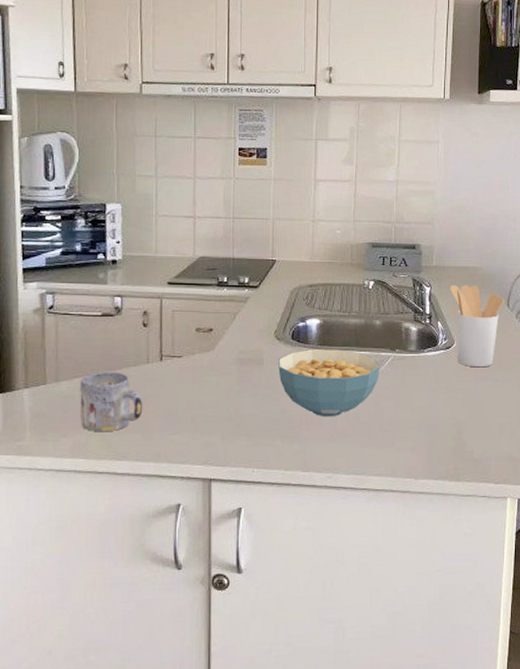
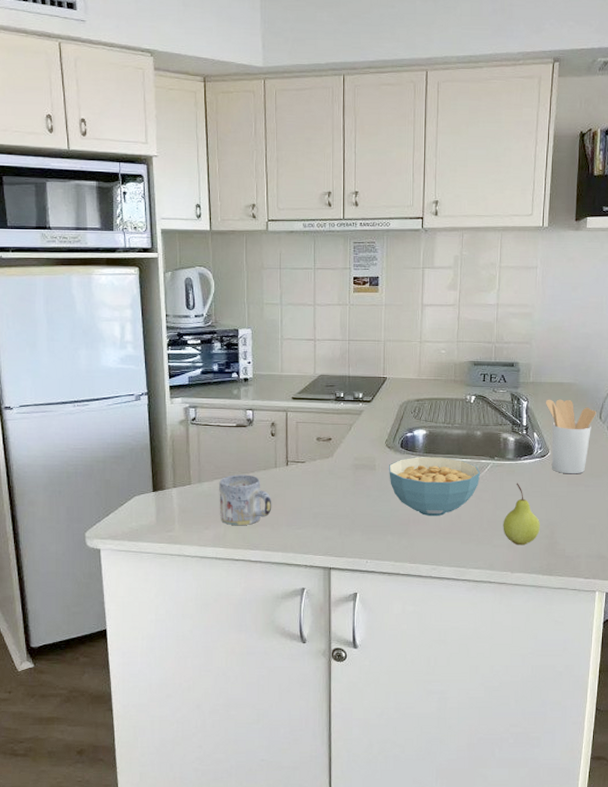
fruit: none [405,378,446,448] -> present [503,483,540,546]

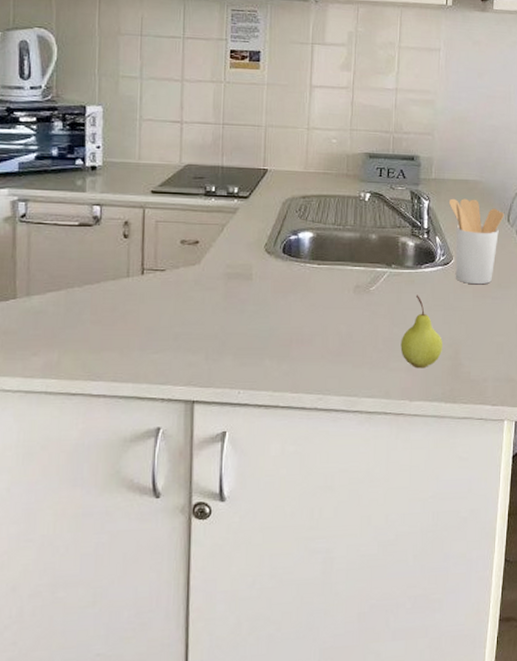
mug: present [219,474,272,526] -> none [52,286,122,351]
cereal bowl: present [389,457,481,517] -> none [268,264,376,336]

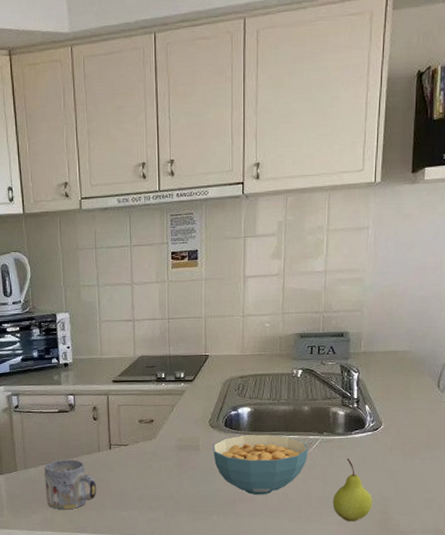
mug: none [52,286,122,351] -> present [44,459,97,510]
cereal bowl: none [268,264,376,336] -> present [213,434,309,495]
utensil holder: present [448,198,504,285] -> none [378,368,434,447]

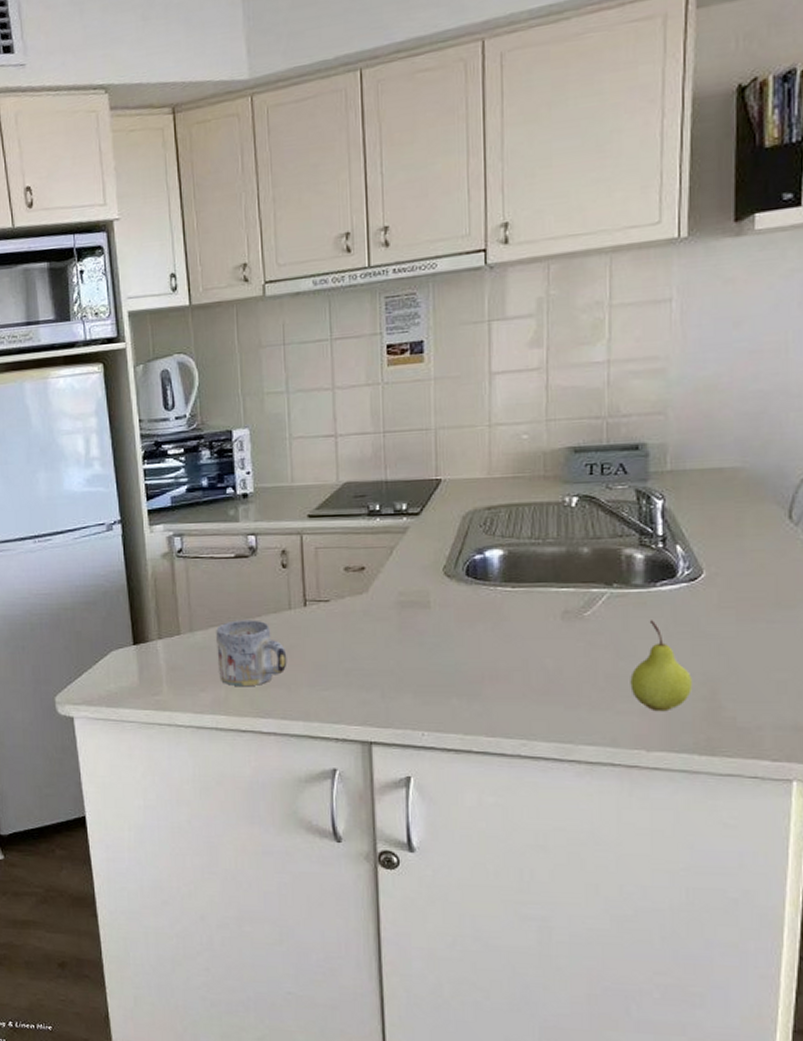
cereal bowl: present [213,434,309,495] -> none [450,586,592,671]

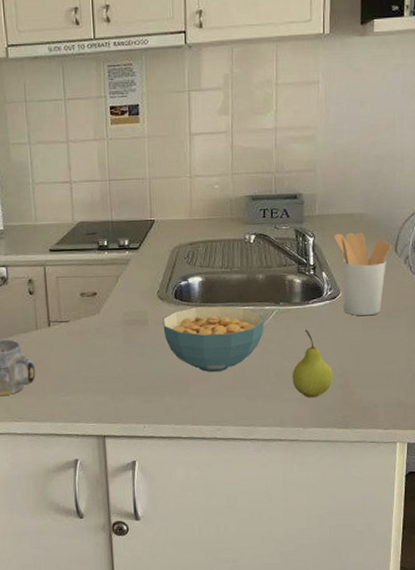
cereal bowl: none [450,586,592,671] -> present [163,306,265,373]
utensil holder: none [693,492,782,605] -> present [333,232,391,316]

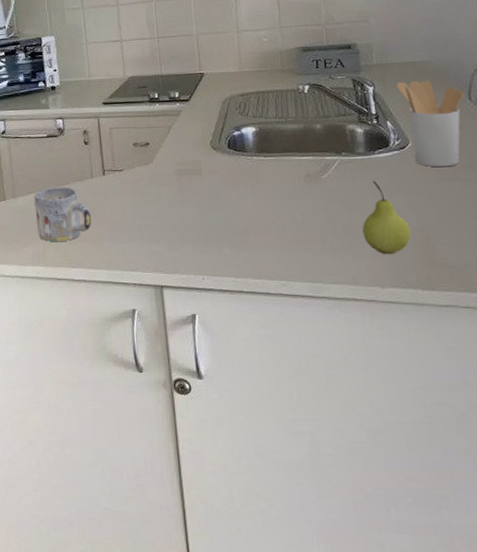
cereal bowl: present [163,306,265,373] -> none [217,156,327,224]

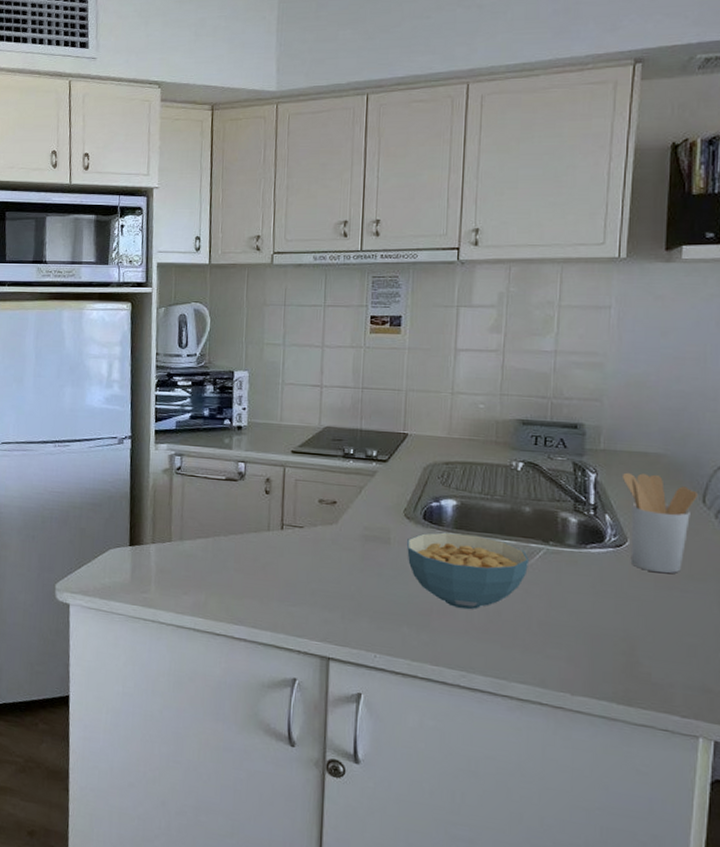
mug: present [34,187,92,242] -> none [201,534,262,595]
cereal bowl: none [217,156,327,224] -> present [407,532,530,610]
fruit: present [362,181,411,255] -> none [560,577,614,661]

